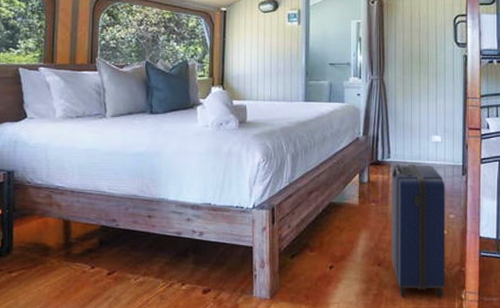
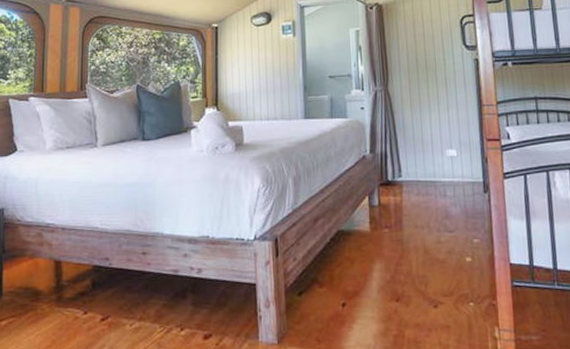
suitcase: present [391,163,446,297] -> none [404,182,476,338]

